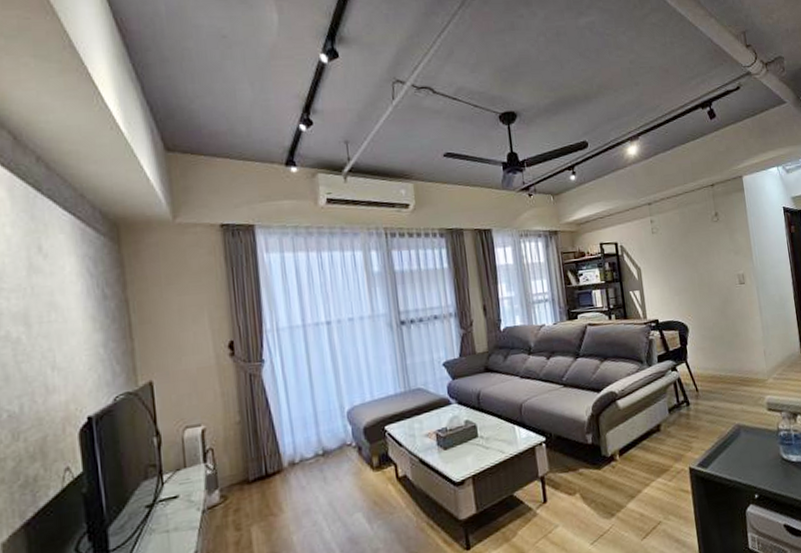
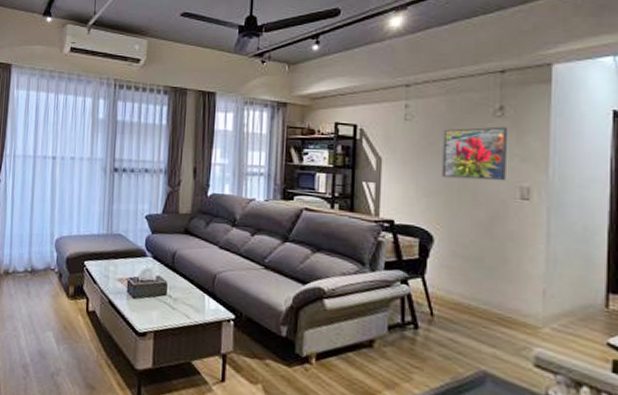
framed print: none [681,229,728,277] -> present [442,126,507,181]

